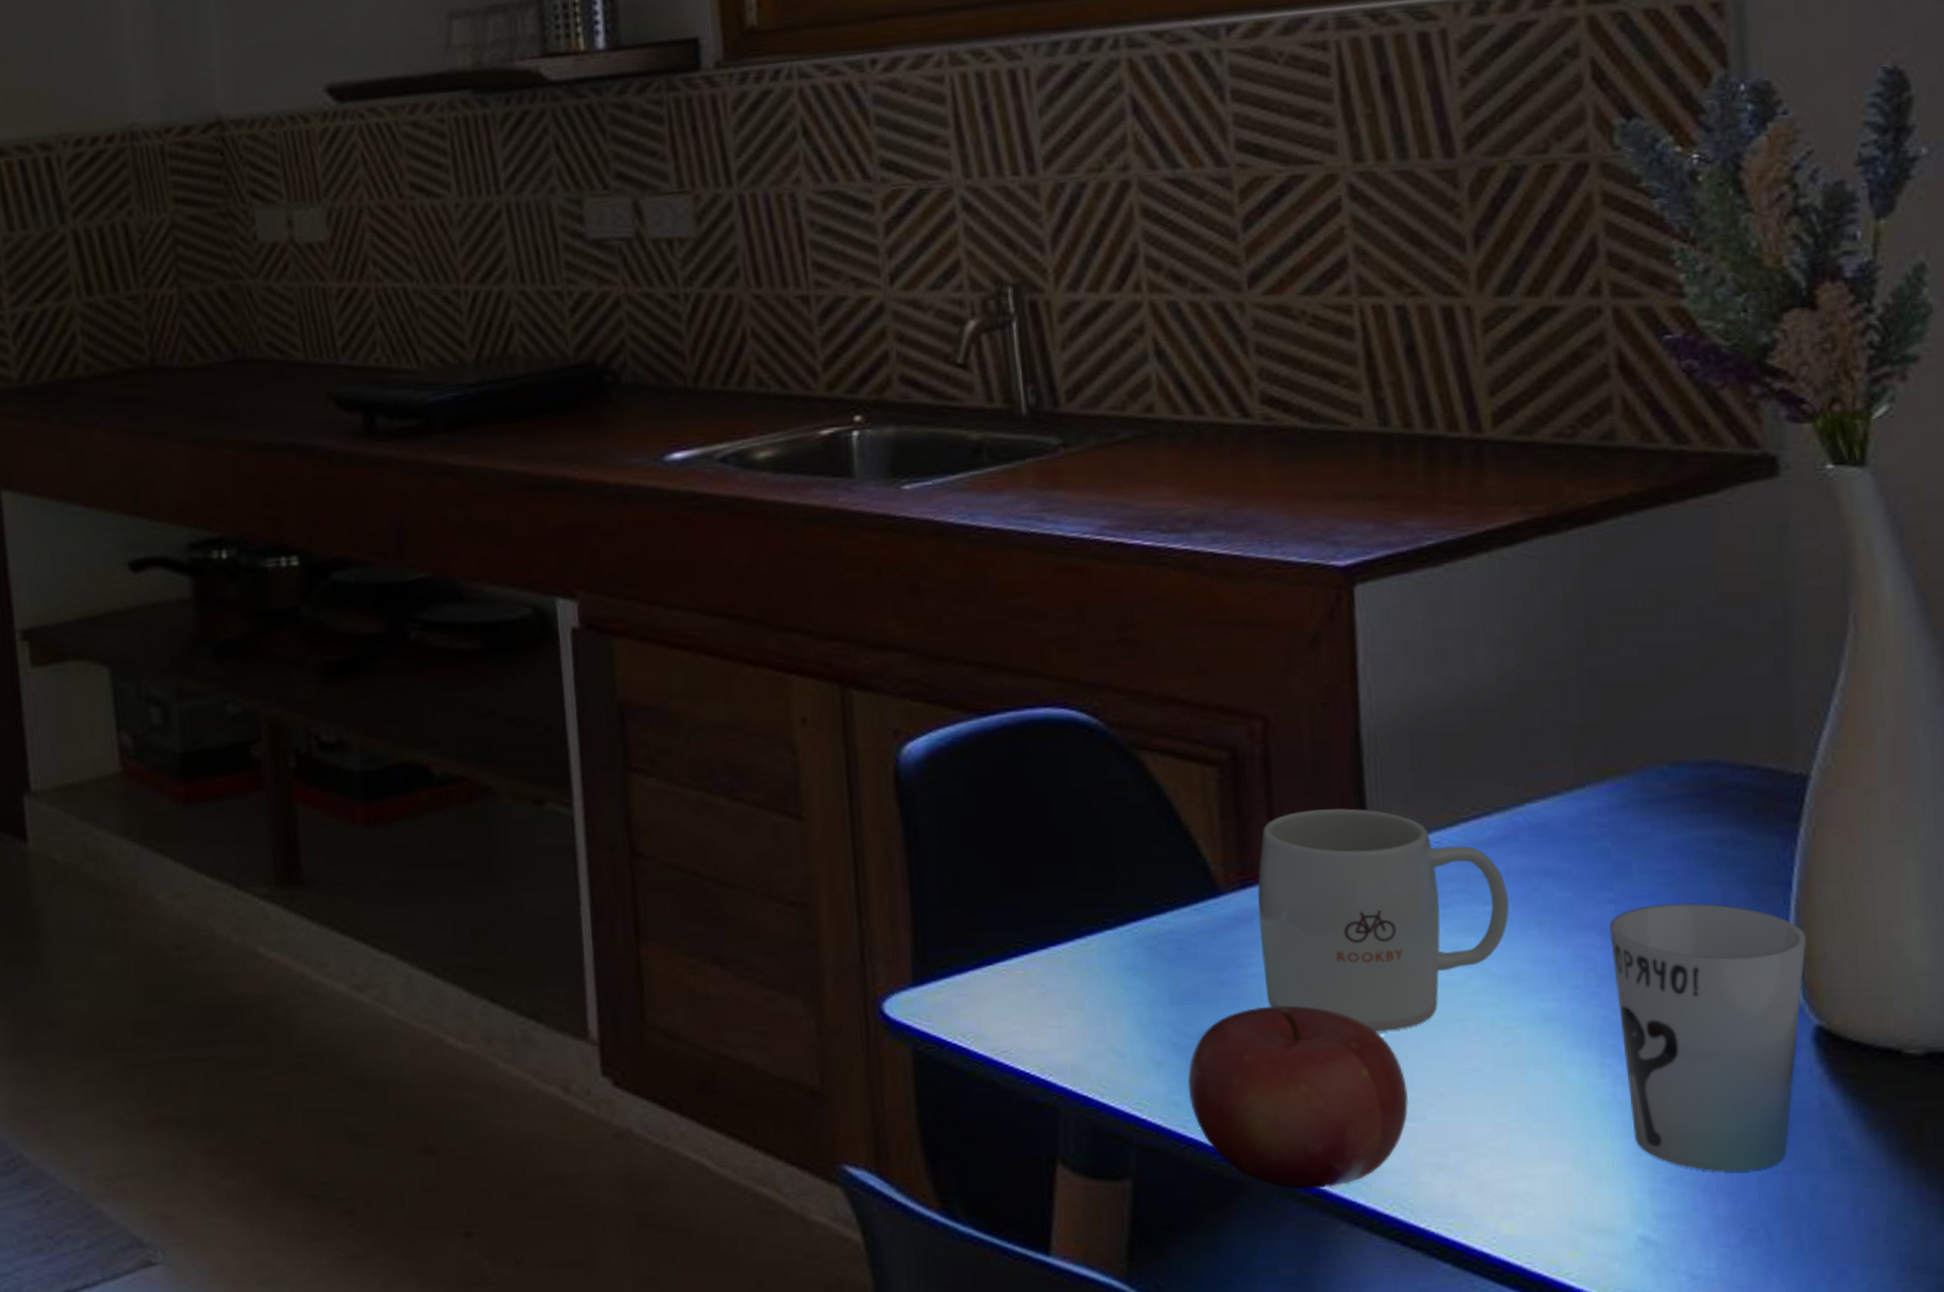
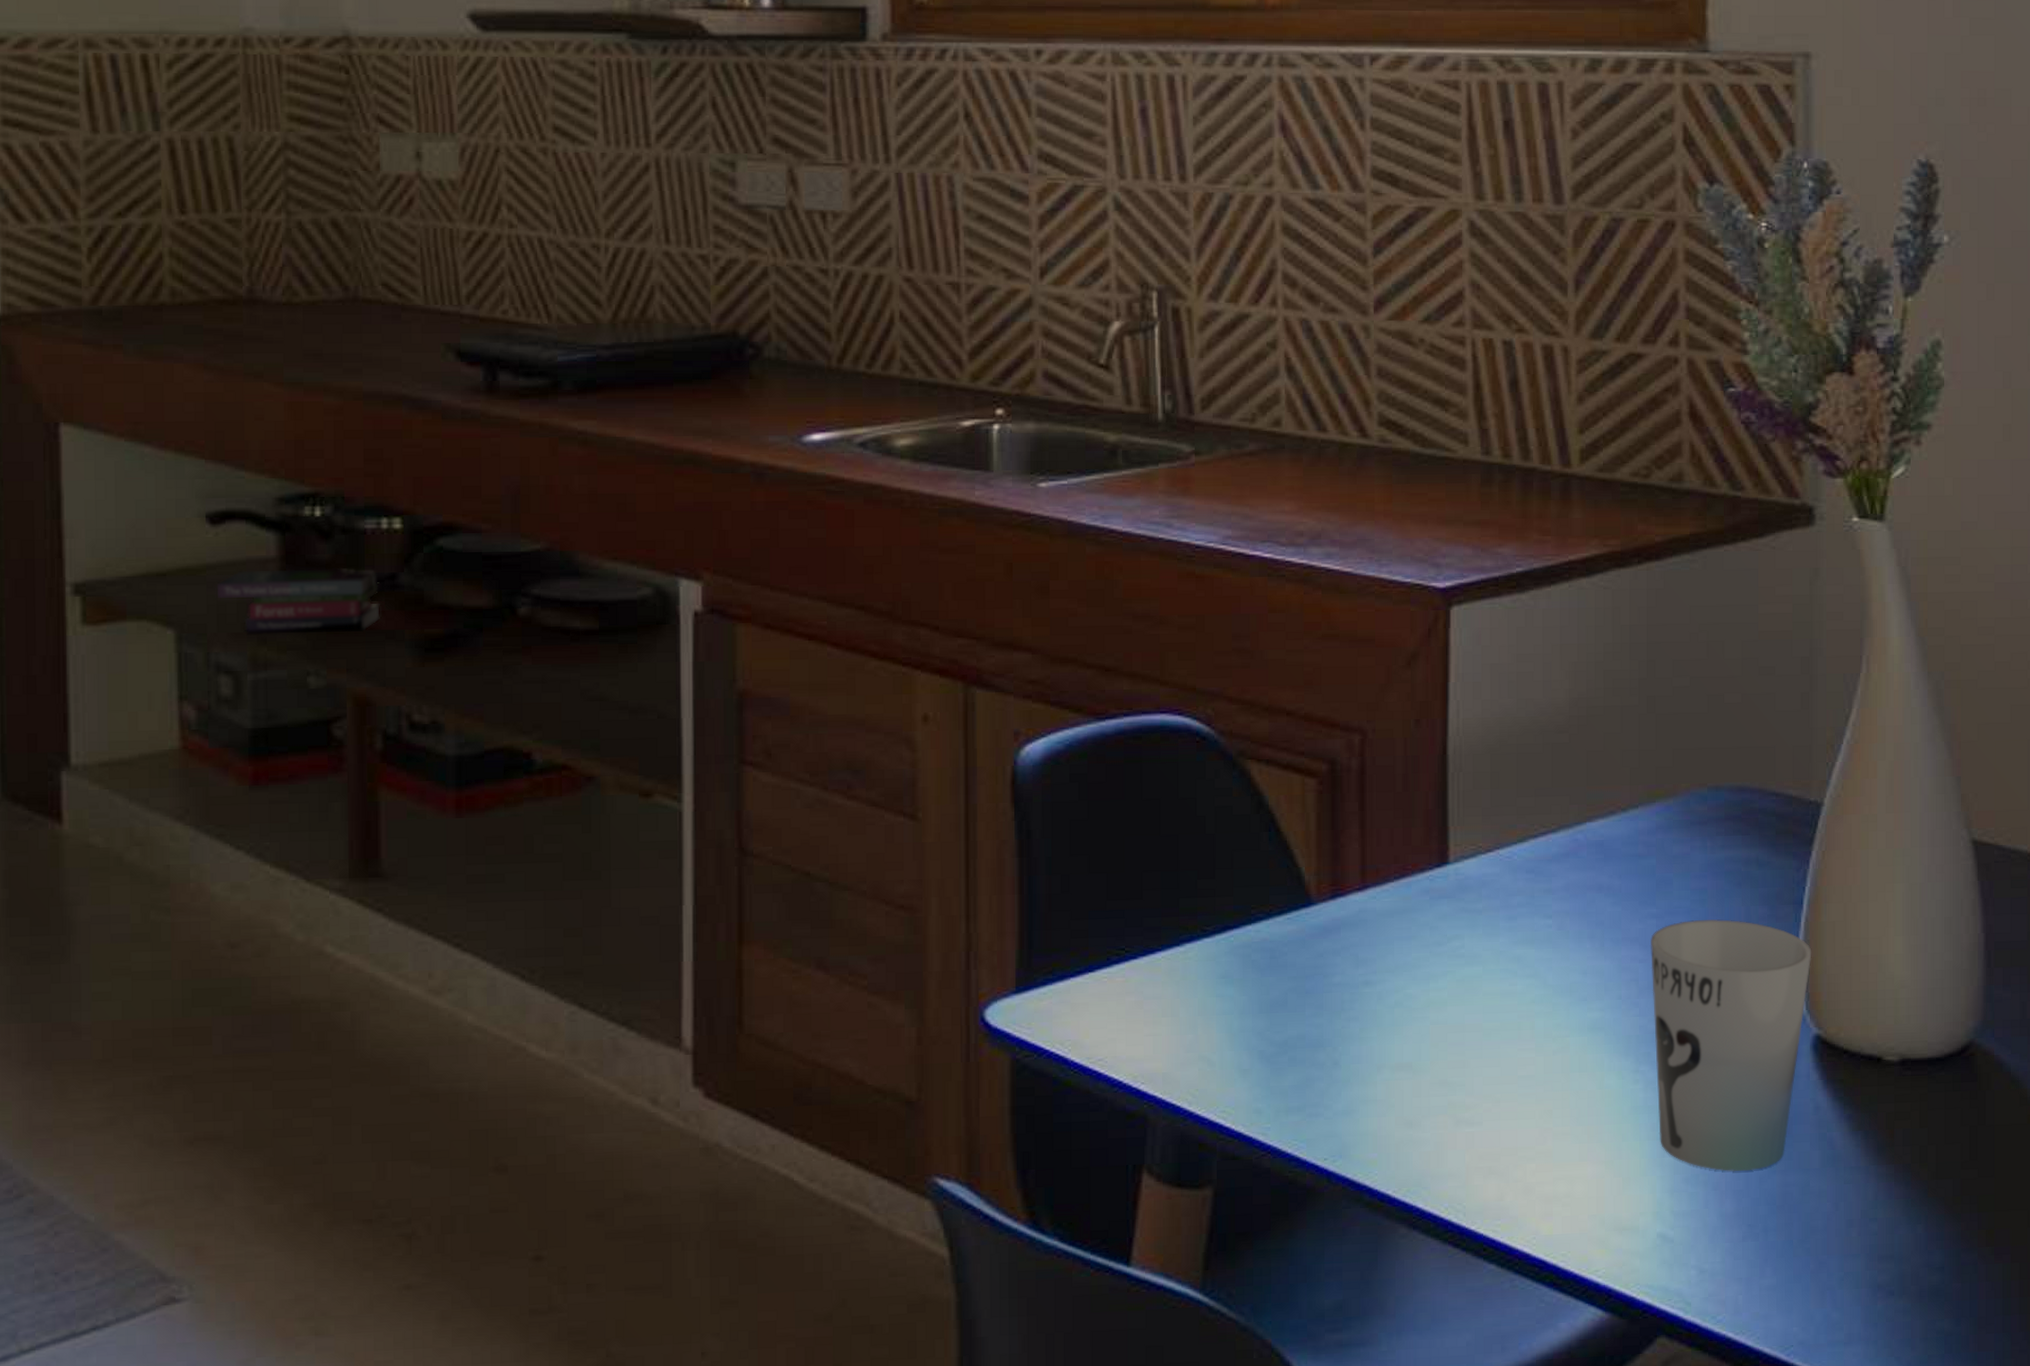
books: none [142,604,287,669] -> present [216,567,381,635]
fruit: present [1187,1005,1408,1189] -> none [1270,1014,1467,1195]
mug: present [1257,808,1509,1032] -> none [1345,822,1566,1040]

